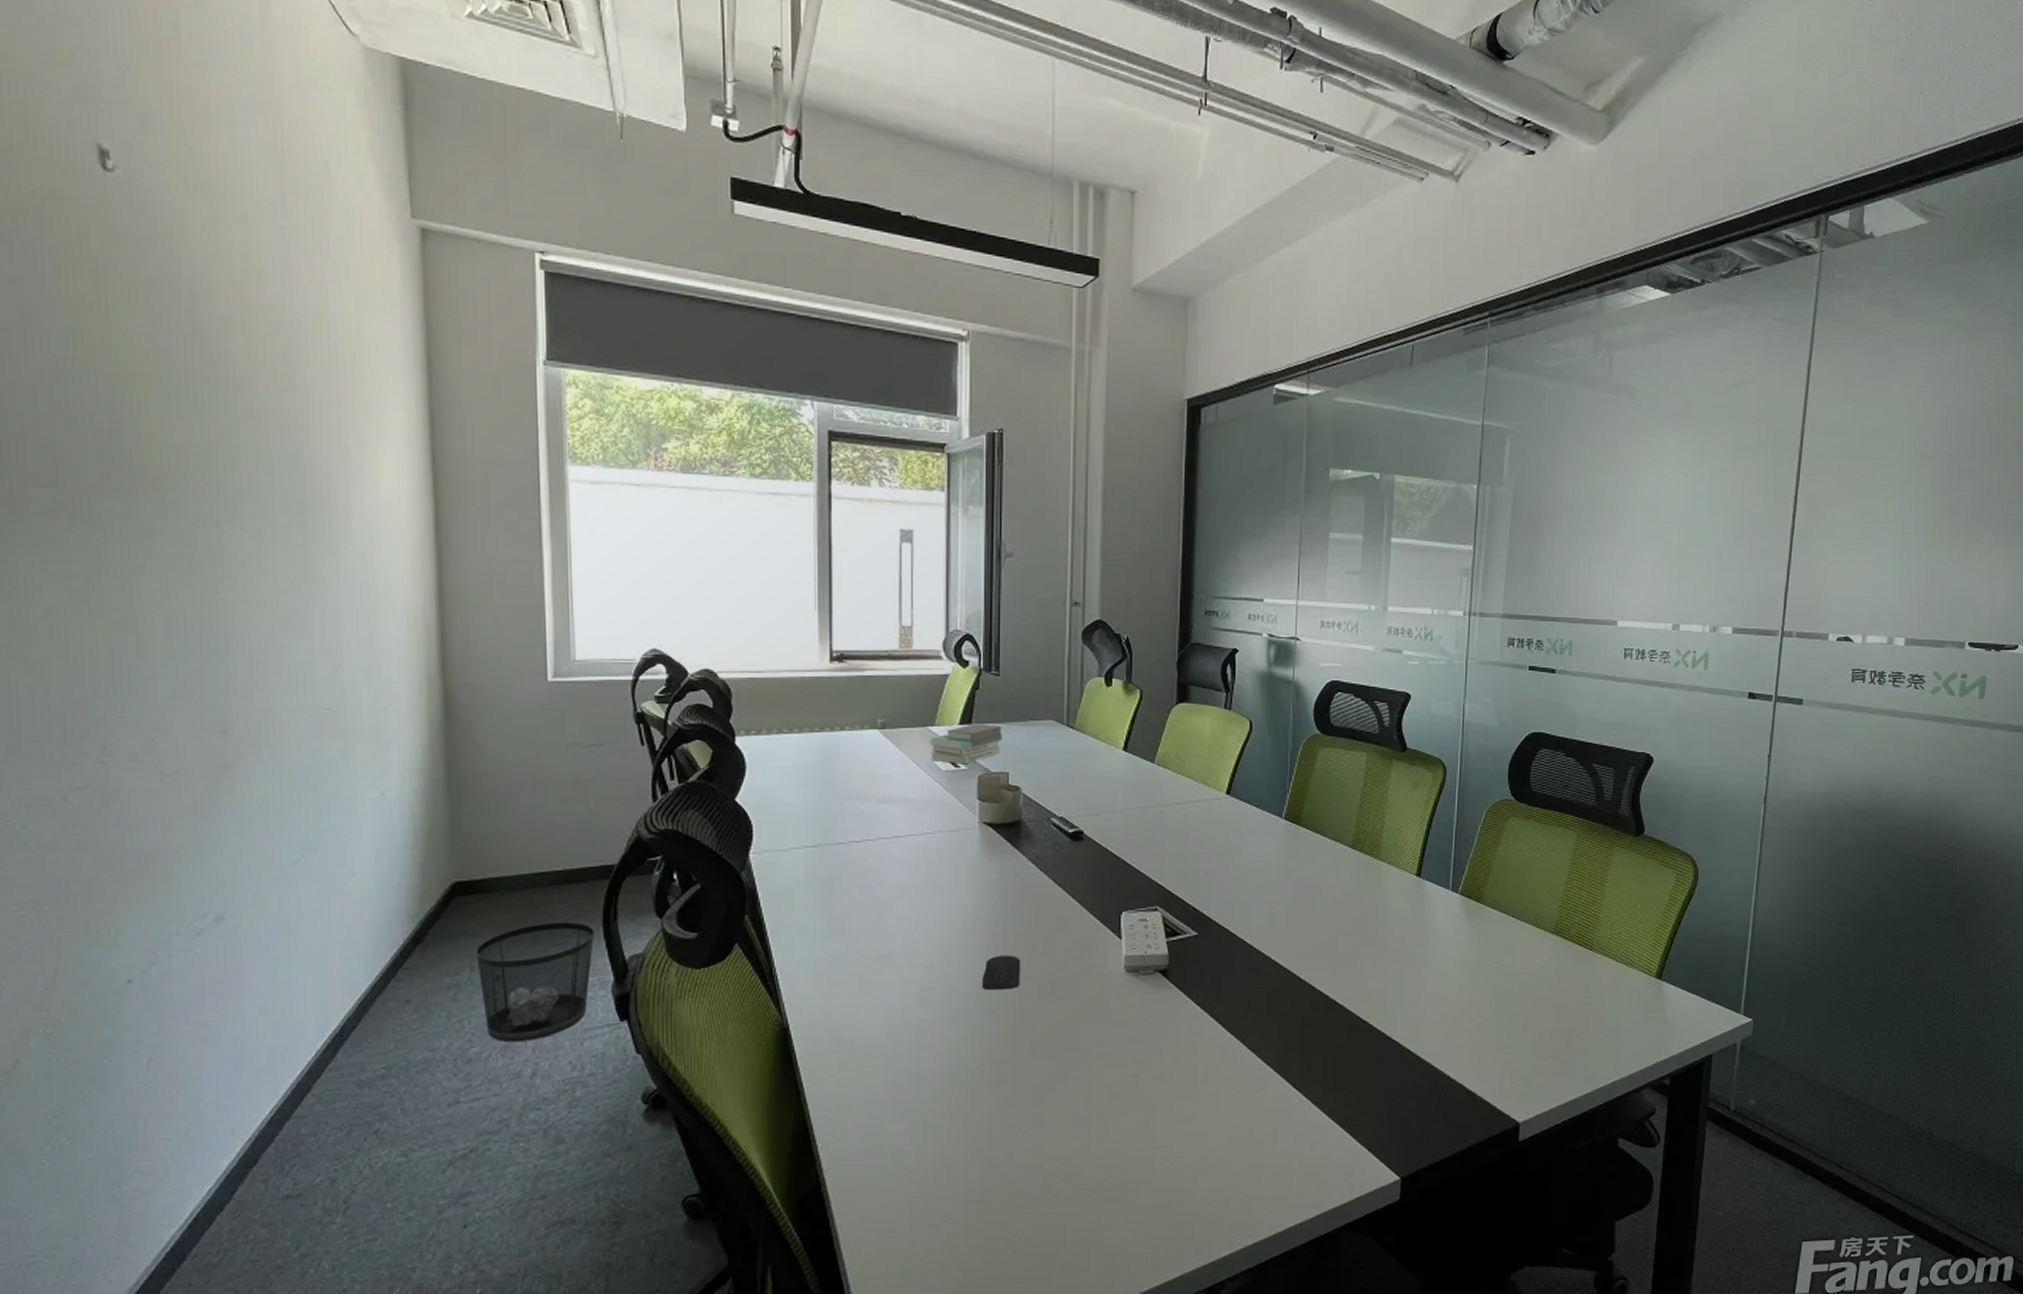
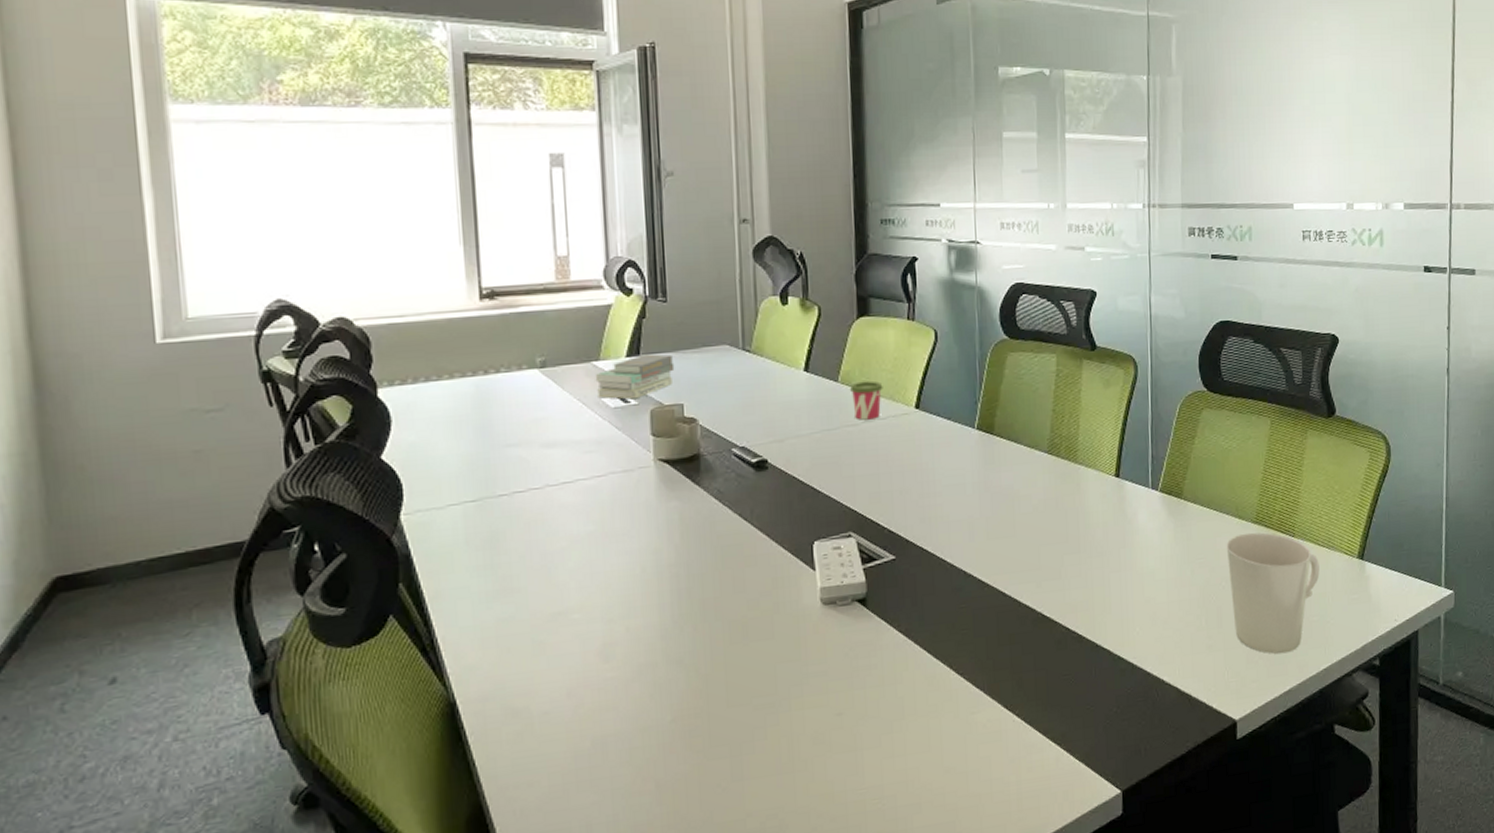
waste bin: present [474,921,595,1043] -> none [83,608,227,753]
computer mouse: present [981,955,1021,991] -> none [667,598,710,639]
cup: none [1164,764,1197,801] -> present [849,380,883,420]
cup: none [1522,942,1616,1063] -> present [1226,532,1320,654]

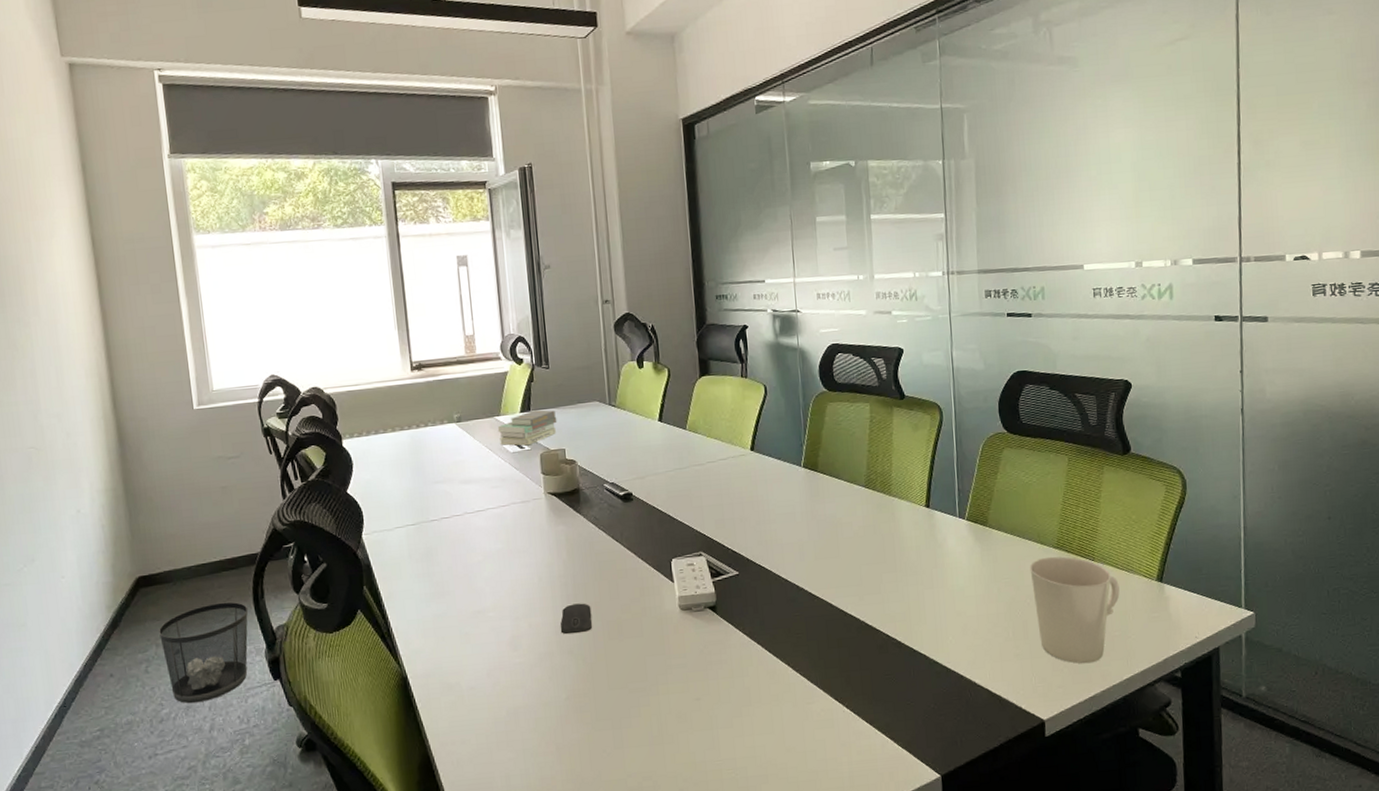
waste bin: none [83,608,227,753] -> present [158,601,249,703]
computer mouse: none [667,598,710,639] -> present [560,603,592,635]
cup: present [849,380,883,420] -> none [695,428,723,461]

